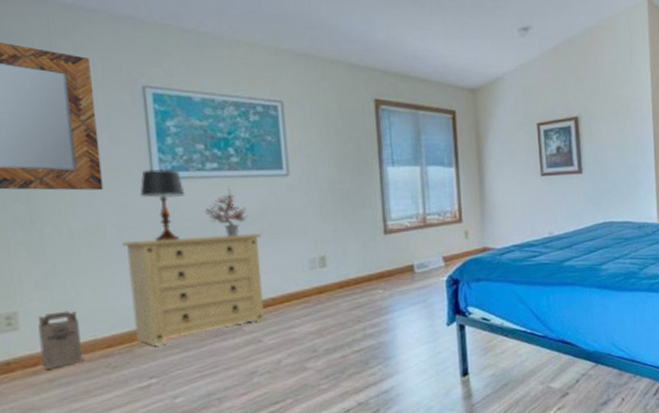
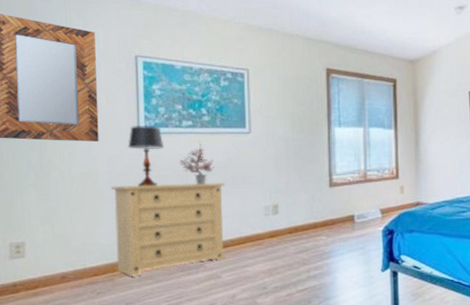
cardboard box: present [37,311,84,369] -> none [39,243,74,292]

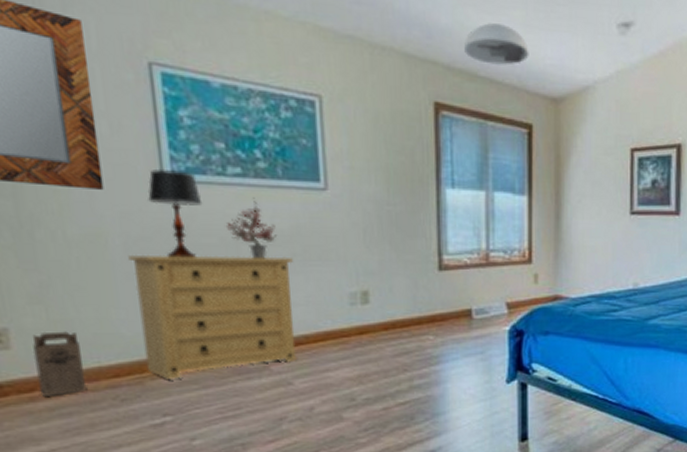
cardboard box: none [39,243,74,292] -> present [32,331,87,396]
ceiling light: none [347,14,393,41] -> present [464,23,529,65]

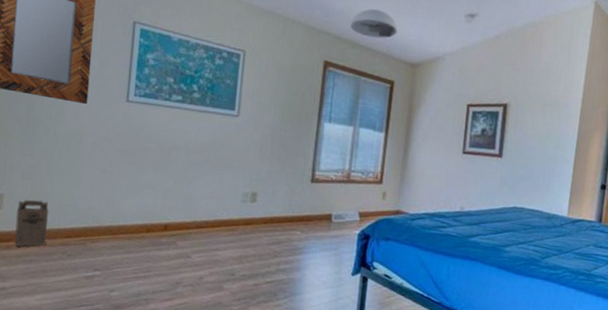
dresser: present [128,254,297,379] -> none [90,150,206,244]
table lamp: present [147,168,203,258] -> none [115,92,151,157]
potted plant: present [225,198,278,259] -> none [164,118,199,162]

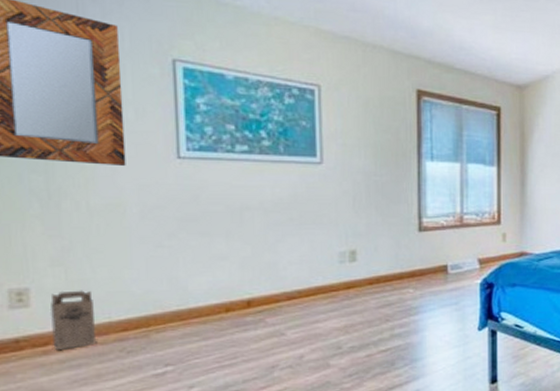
ceiling light: present [351,9,398,39] -> none [443,26,498,59]

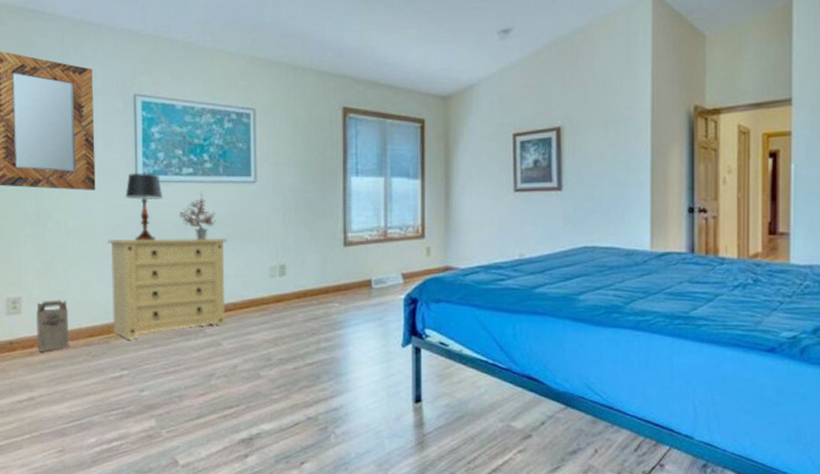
dresser: none [143,221,290,332] -> present [108,237,227,339]
table lamp: none [164,147,213,224] -> present [125,172,163,241]
potted plant: none [231,171,277,224] -> present [178,191,217,240]

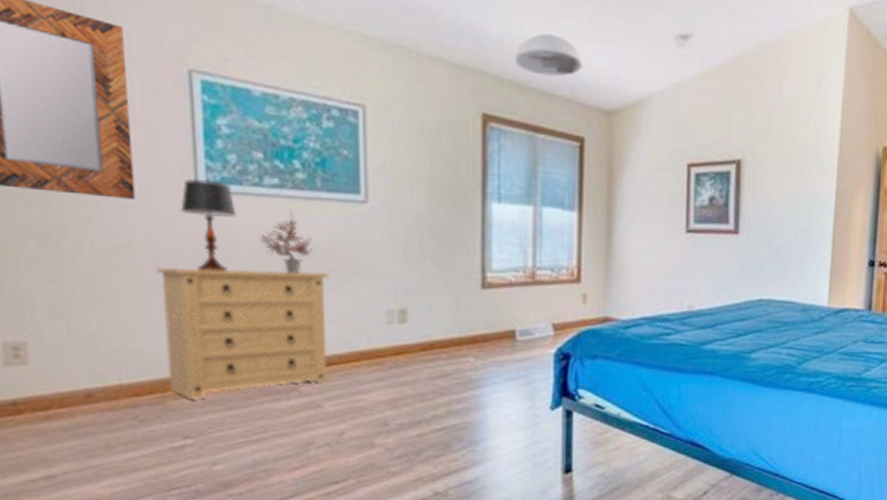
cardboard box: present [35,300,70,352] -> none [50,346,105,415]
ceiling light: none [368,41,422,74] -> present [515,34,583,77]

